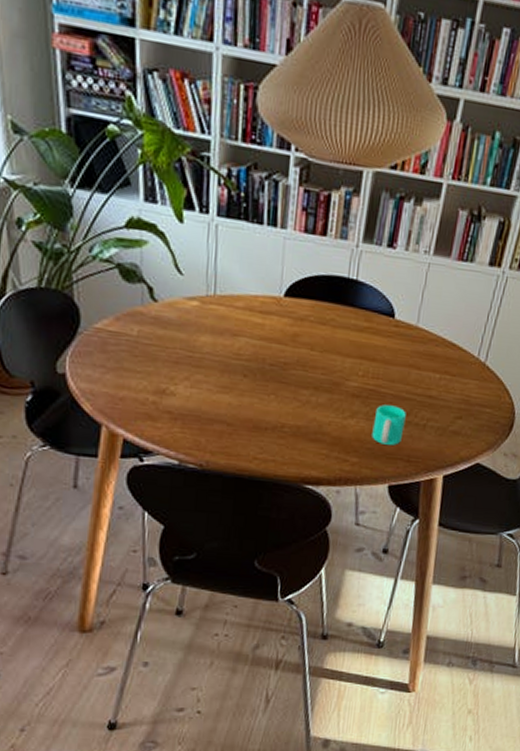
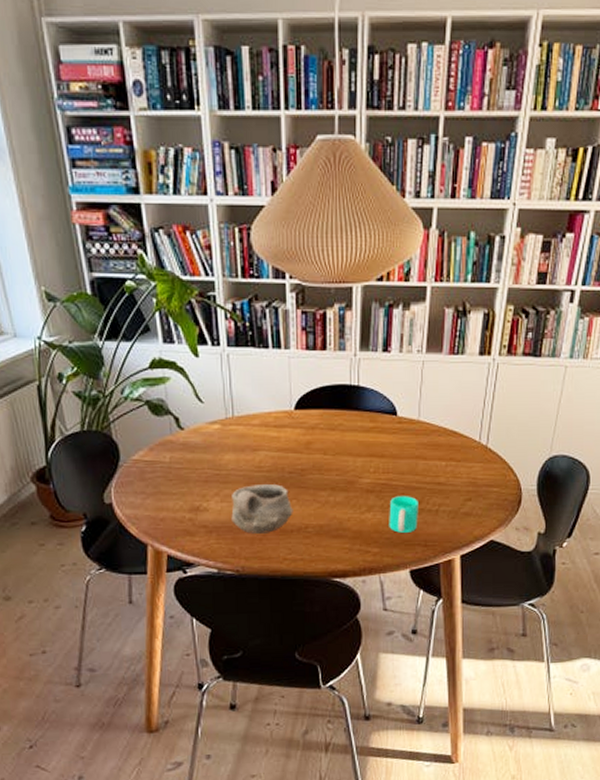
bowl: none [200,373,270,428] -> present [231,484,293,534]

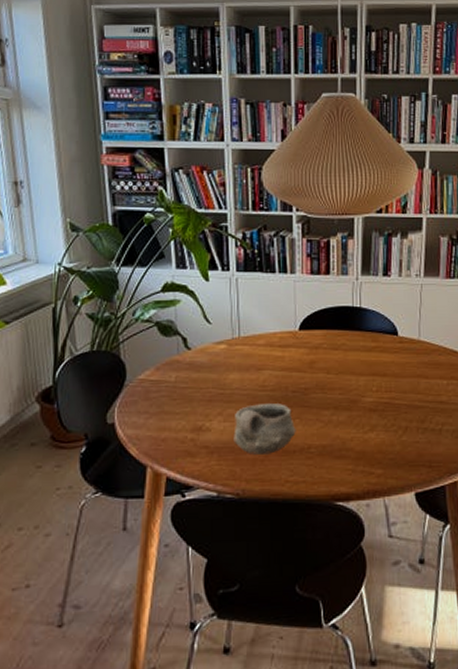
cup: present [389,496,418,533] -> none [392,415,422,453]

